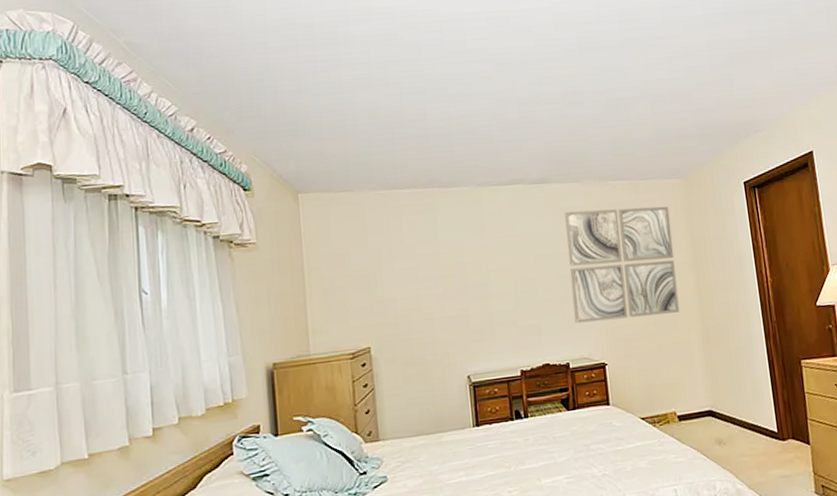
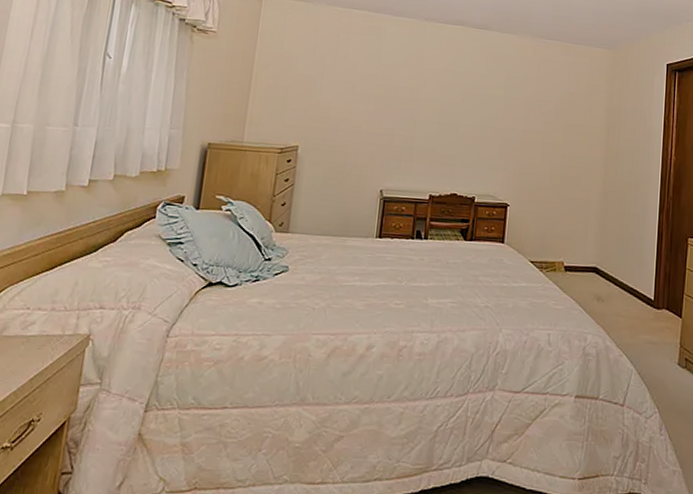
wall art: present [565,206,680,324] -> none [488,58,594,171]

